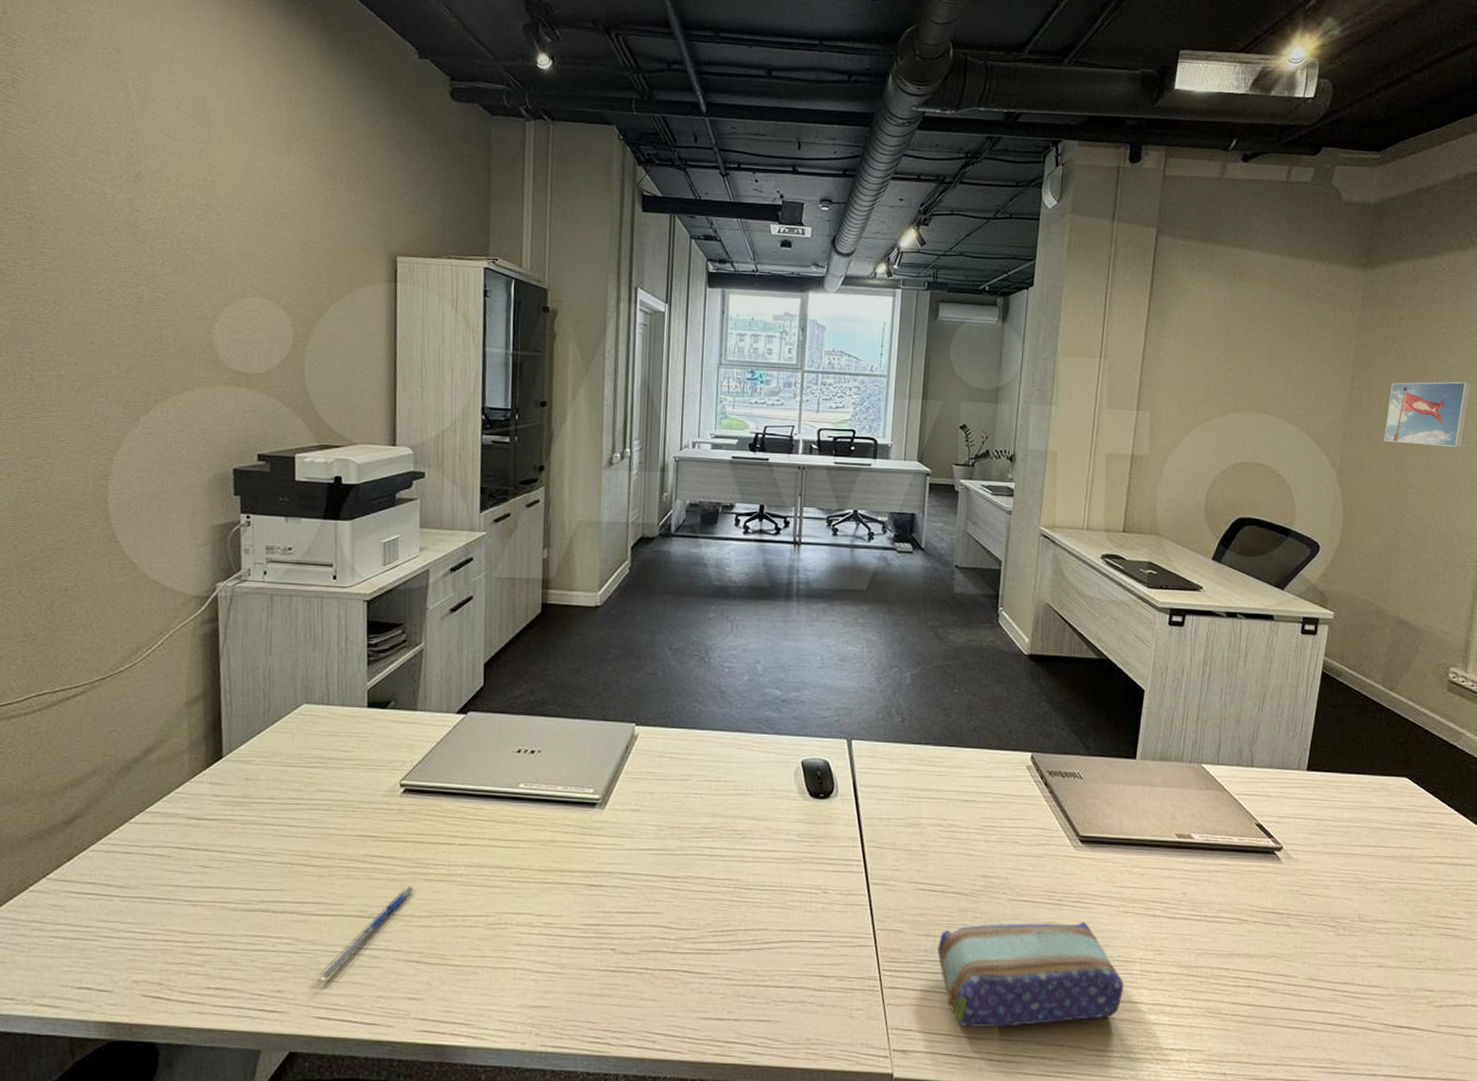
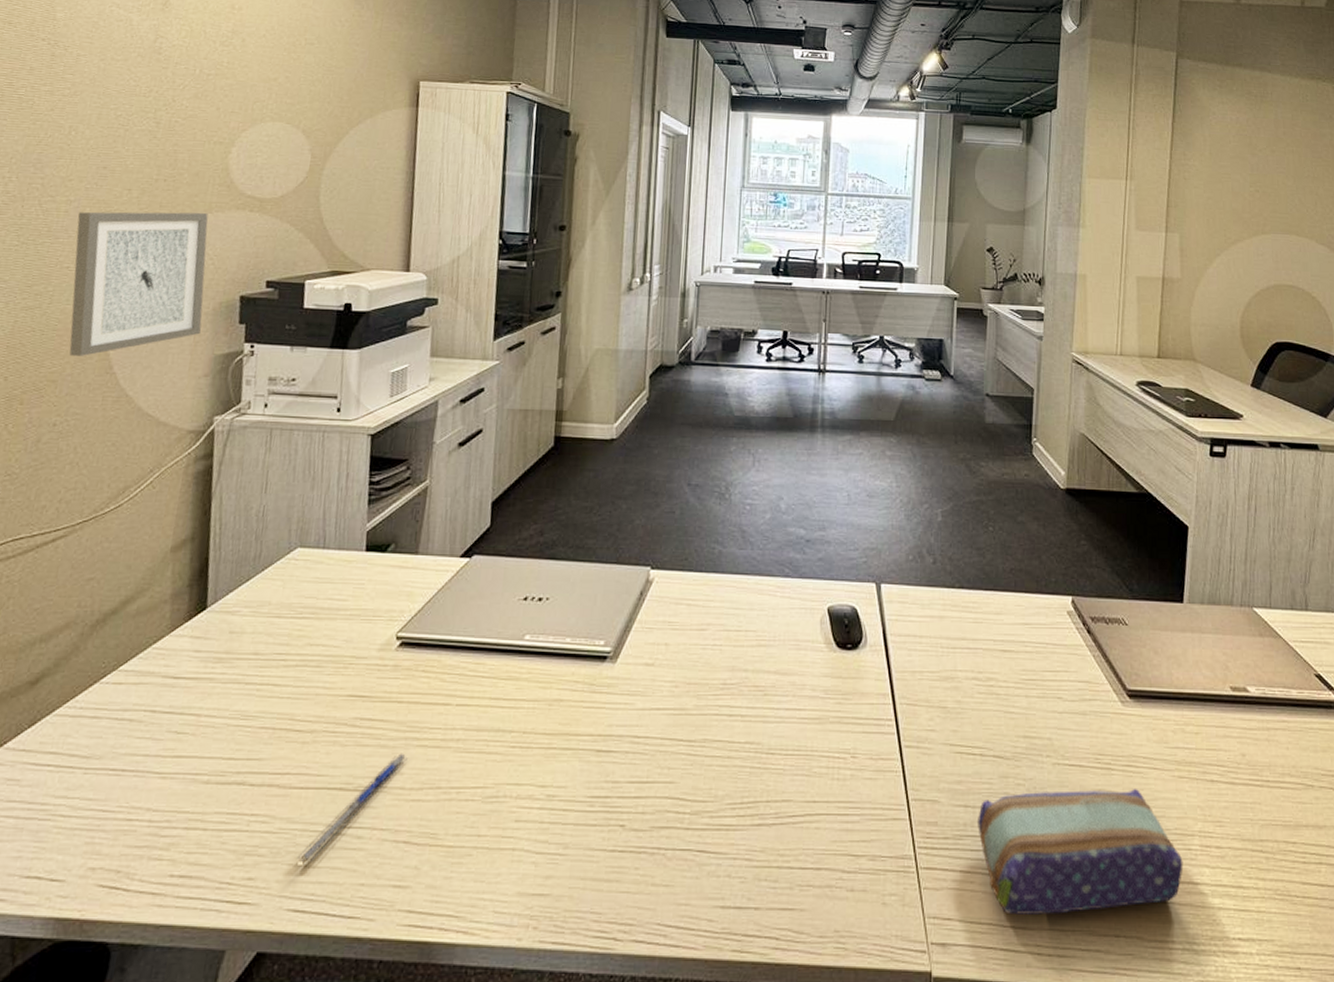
wall art: none [69,386,198,526] -> present [69,211,209,356]

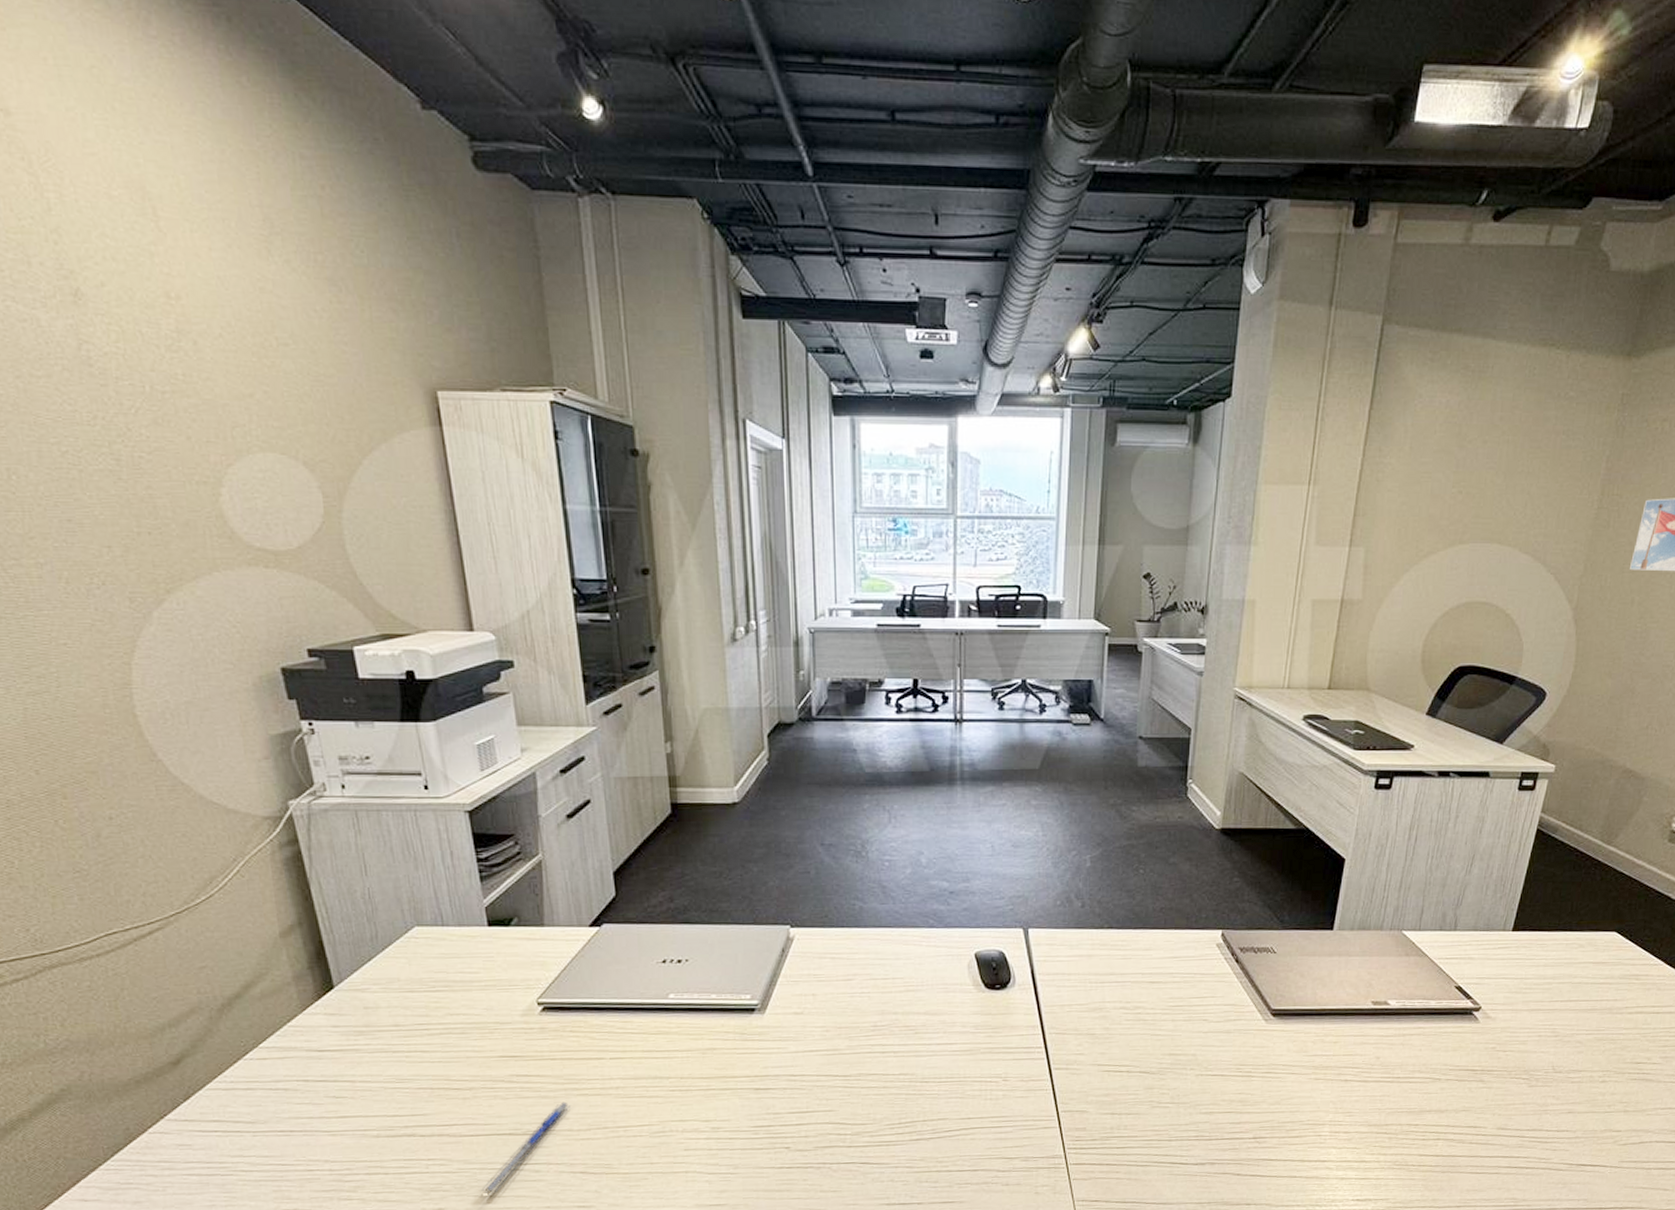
wall art: present [69,211,209,356] -> none [55,571,246,744]
pencil case: present [978,788,1183,915] -> none [1124,1090,1313,1194]

